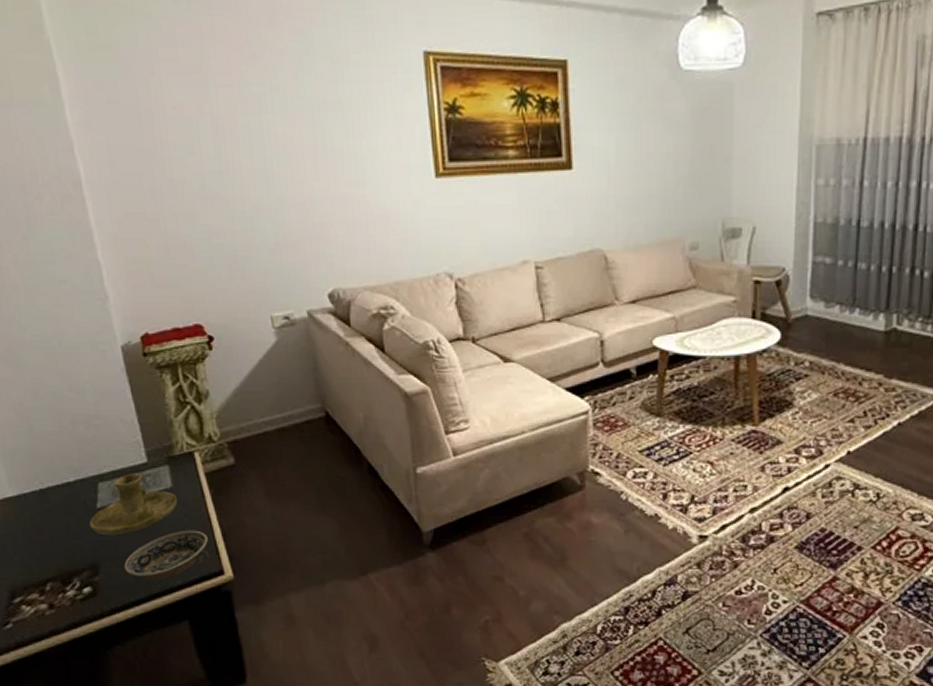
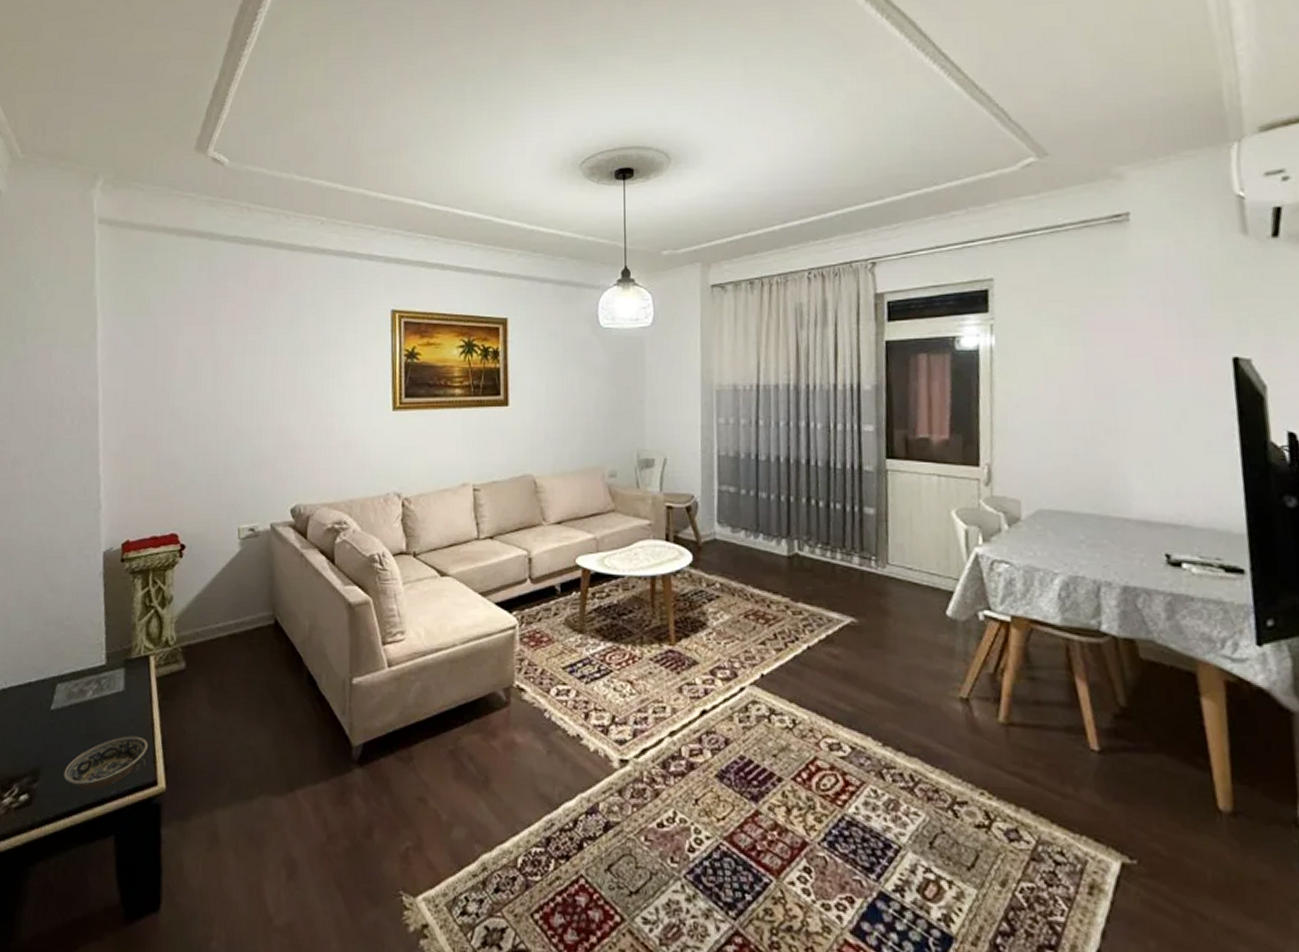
candle holder: present [89,473,177,536] -> none [40,675,126,740]

